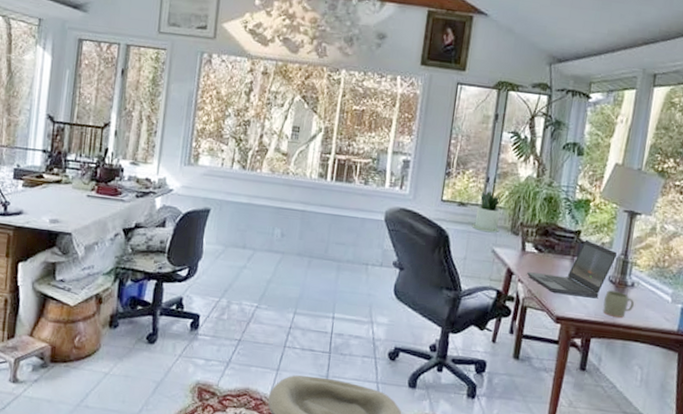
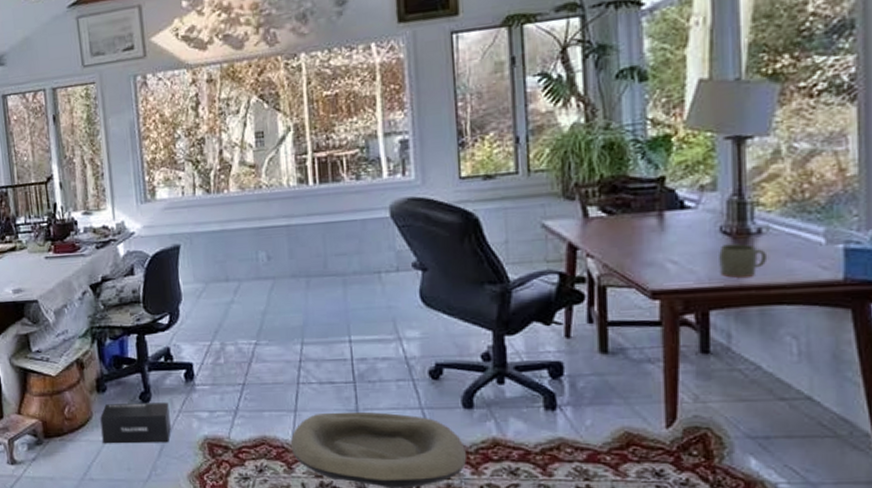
box: none [104,339,172,383] -> present [100,402,171,443]
planter: present [471,190,502,233] -> none [507,152,547,205]
laptop computer: present [527,239,617,299] -> none [597,185,726,263]

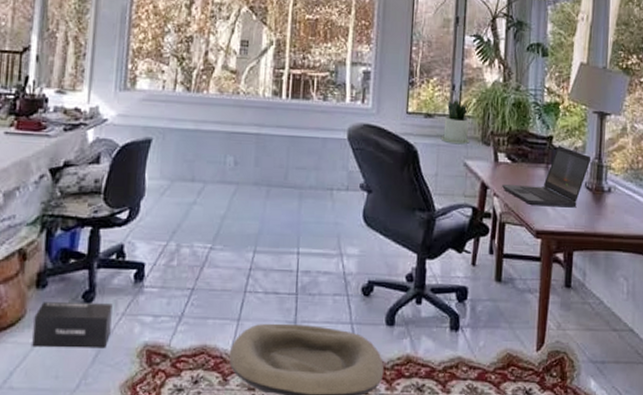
planter: none [507,152,547,205] -> present [440,99,470,145]
laptop computer: none [597,185,726,263] -> present [502,145,590,208]
mug: present [719,243,766,278] -> none [582,198,613,226]

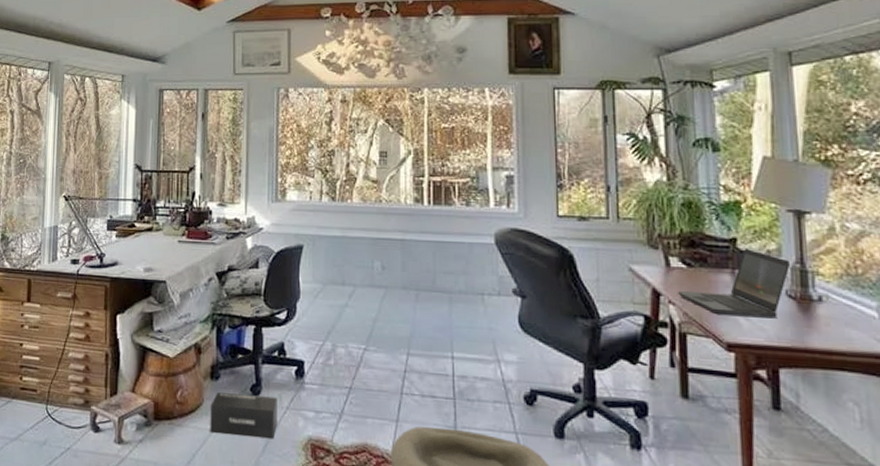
planter: present [440,99,470,145] -> none [598,200,634,249]

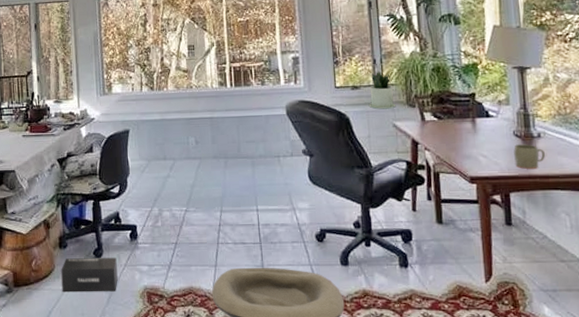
planter: none [598,200,634,249] -> present [368,71,396,110]
laptop computer: present [678,248,790,319] -> none [432,100,516,156]
mug: none [786,307,828,341] -> present [514,144,545,169]

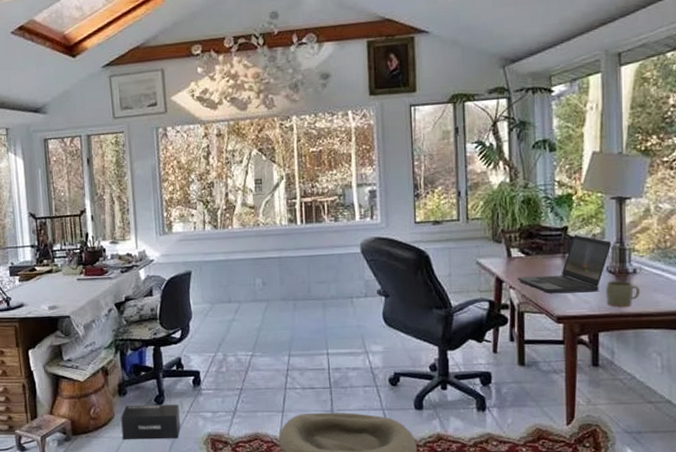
planter: present [368,71,396,110] -> none [450,204,481,246]
laptop computer: none [432,100,516,156] -> present [518,234,611,294]

